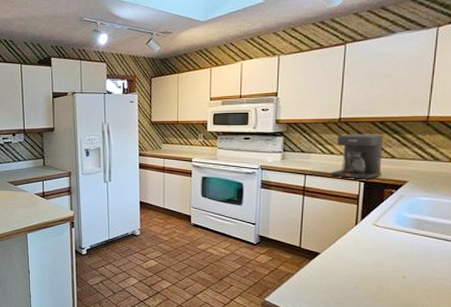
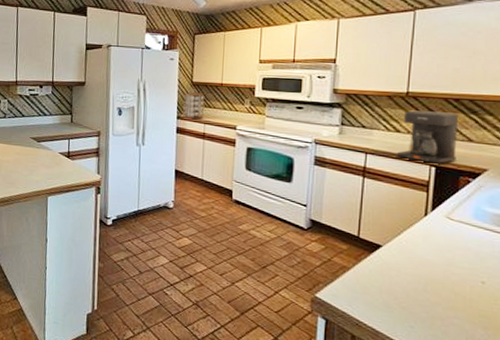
spice rack: none [144,128,163,155] -> present [183,89,205,120]

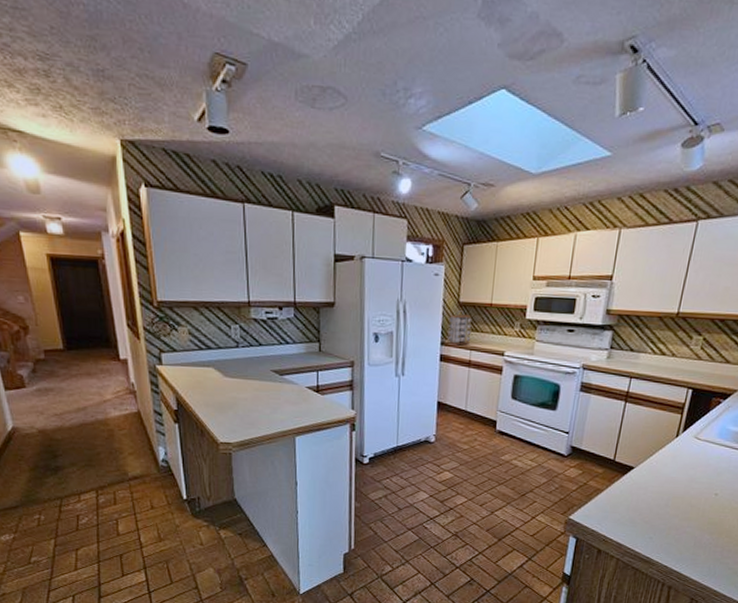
coffee maker: present [397,110,459,164] -> none [659,332,722,386]

